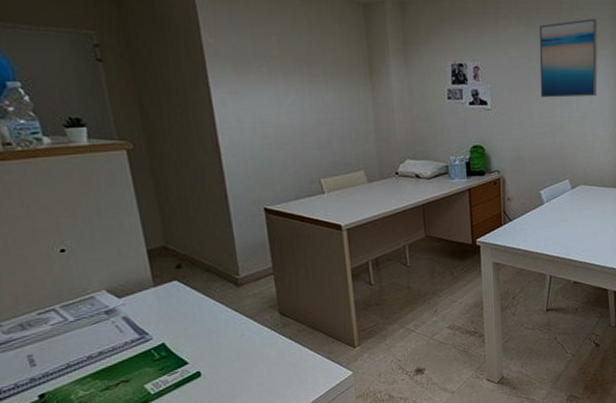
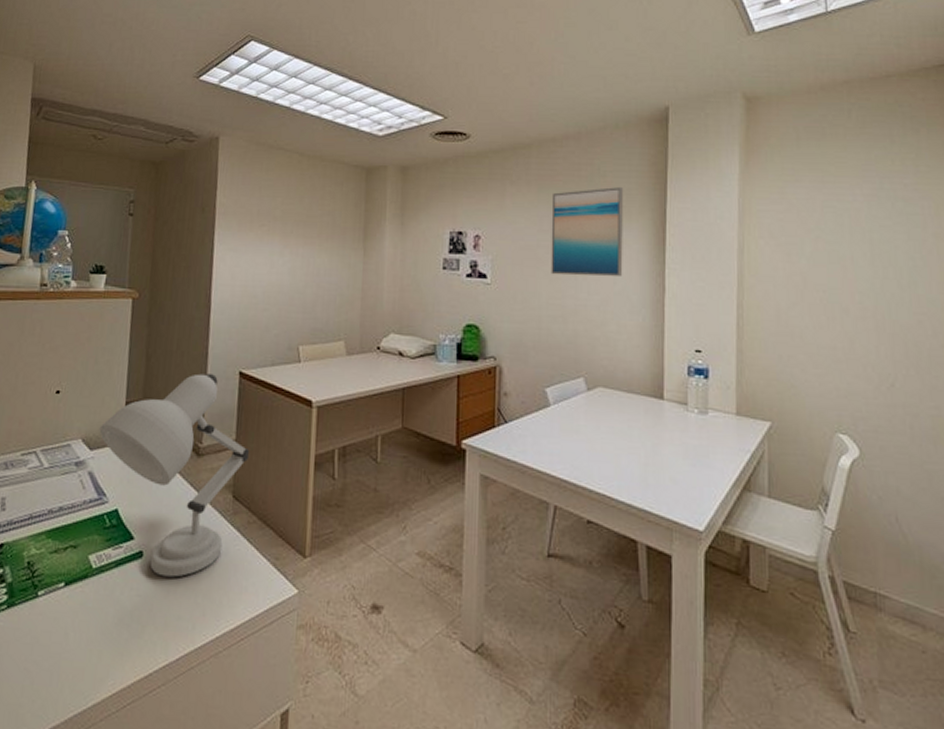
desk lamp: none [123,213,289,387] -> present [99,373,250,578]

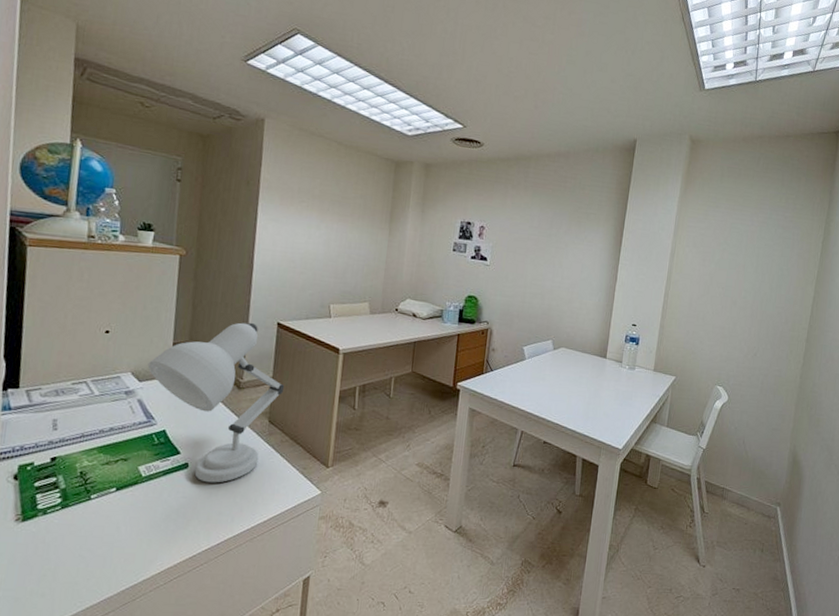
wall art: present [551,186,624,277] -> none [536,198,597,267]

